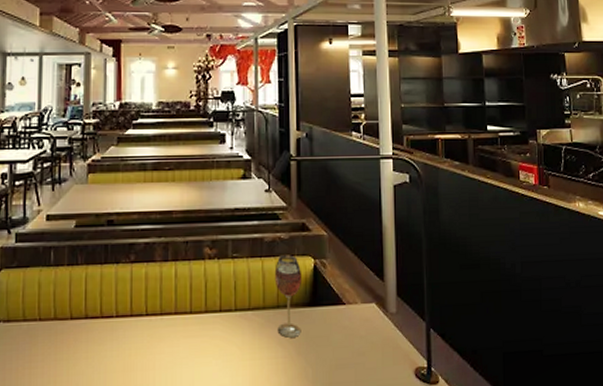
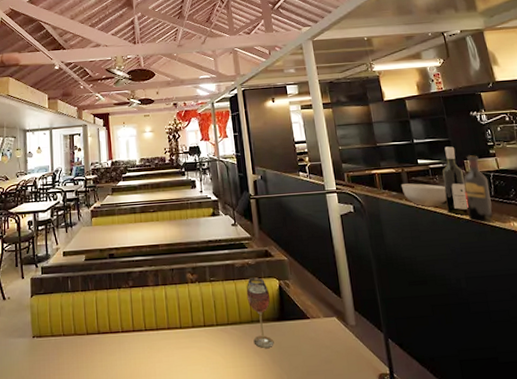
bowl: none [465,152,513,181] -> present [400,183,447,207]
bottle: none [511,113,534,192] -> present [442,146,468,216]
wine bottle: none [532,124,560,203] -> present [463,155,494,224]

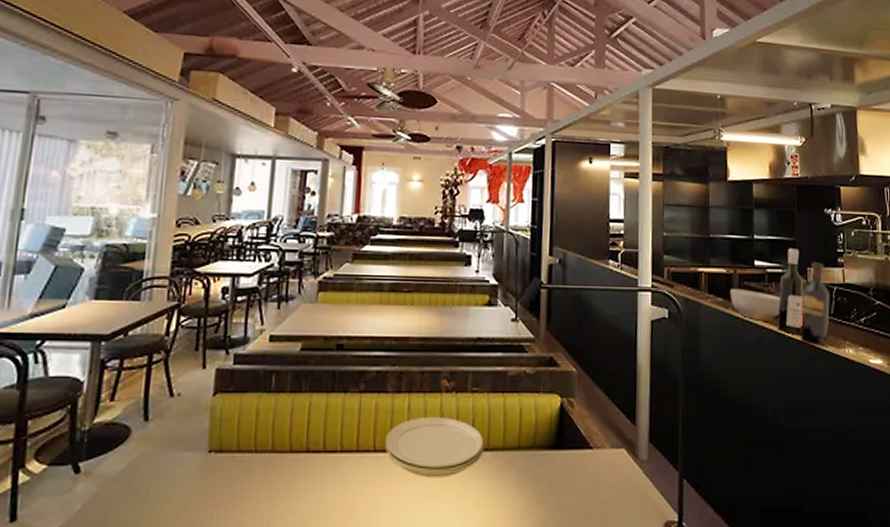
plate: none [152,301,226,348] -> present [385,416,484,478]
wineglass: present [246,277,274,348] -> none [517,391,548,483]

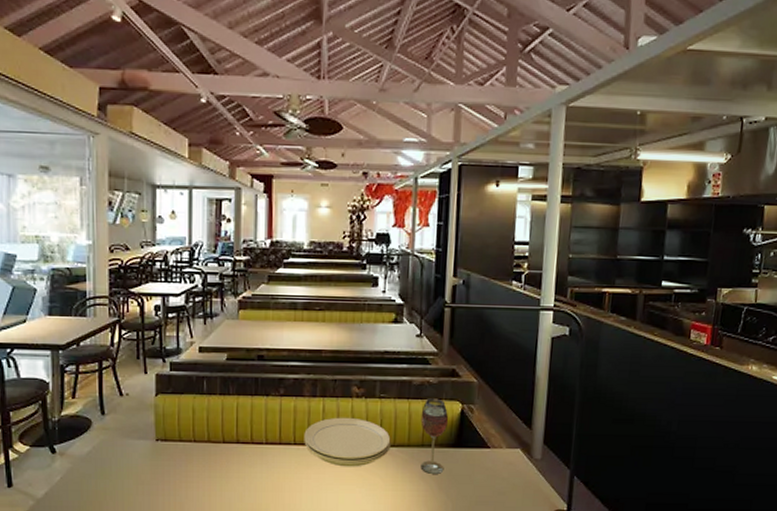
wineglass: none [517,391,548,483] -> present [420,398,449,474]
bowl: present [729,289,780,321] -> none [633,308,686,339]
bottle: present [777,248,803,335] -> none [679,269,712,352]
wine bottle: present [800,262,830,347] -> none [701,283,739,364]

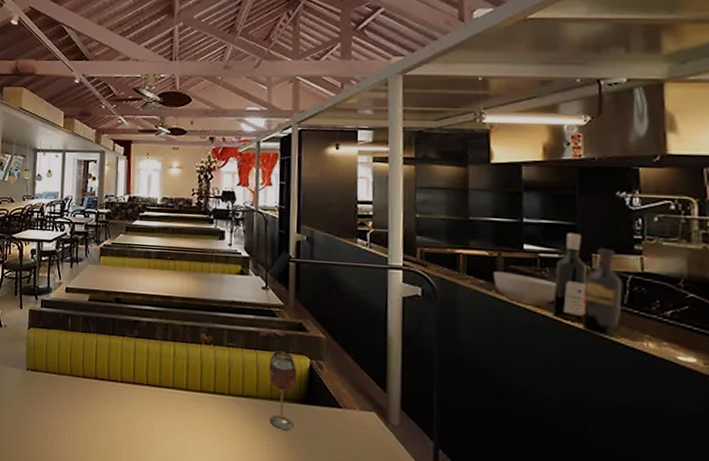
plate: present [304,417,391,467] -> none [156,362,239,414]
bowl: none [633,308,686,339] -> present [493,271,556,306]
bottle: none [679,269,712,352] -> present [552,233,587,323]
wine bottle: none [701,283,739,364] -> present [581,248,623,339]

